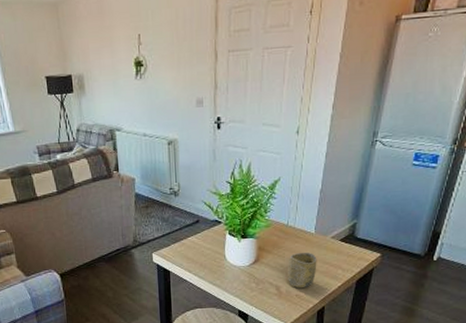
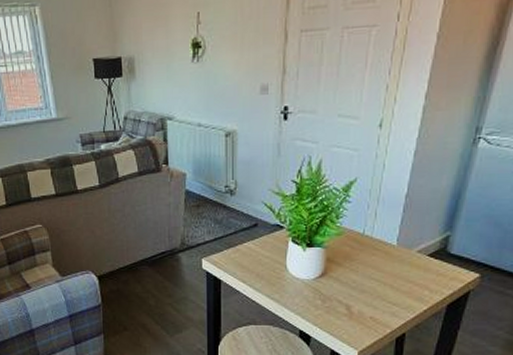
cup: present [288,252,317,289] -> none [361,267,399,310]

